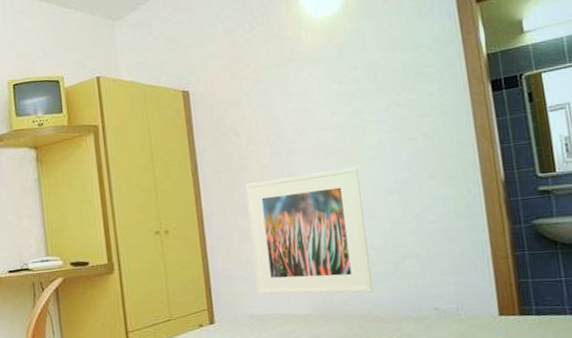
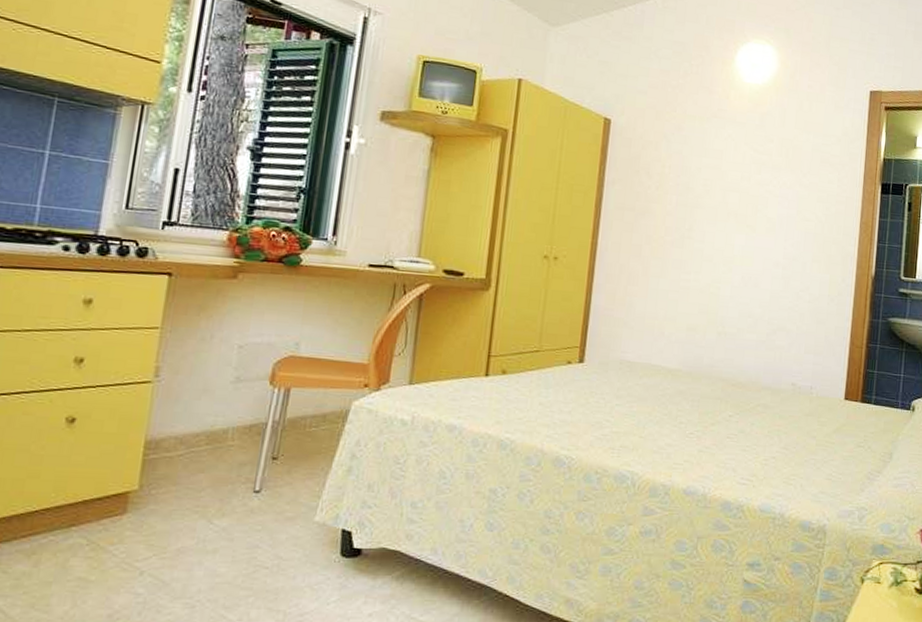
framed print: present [245,167,373,295] -> none [633,226,754,358]

